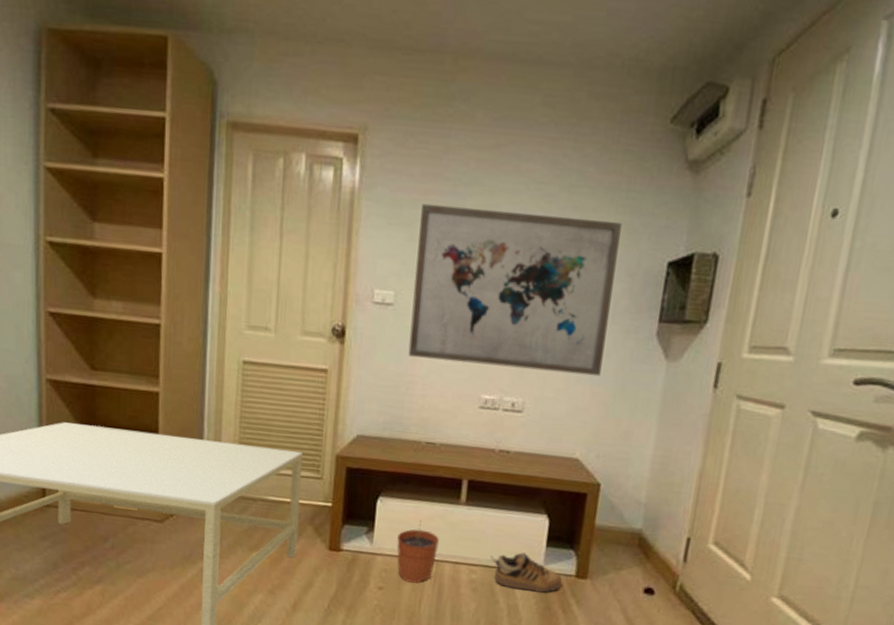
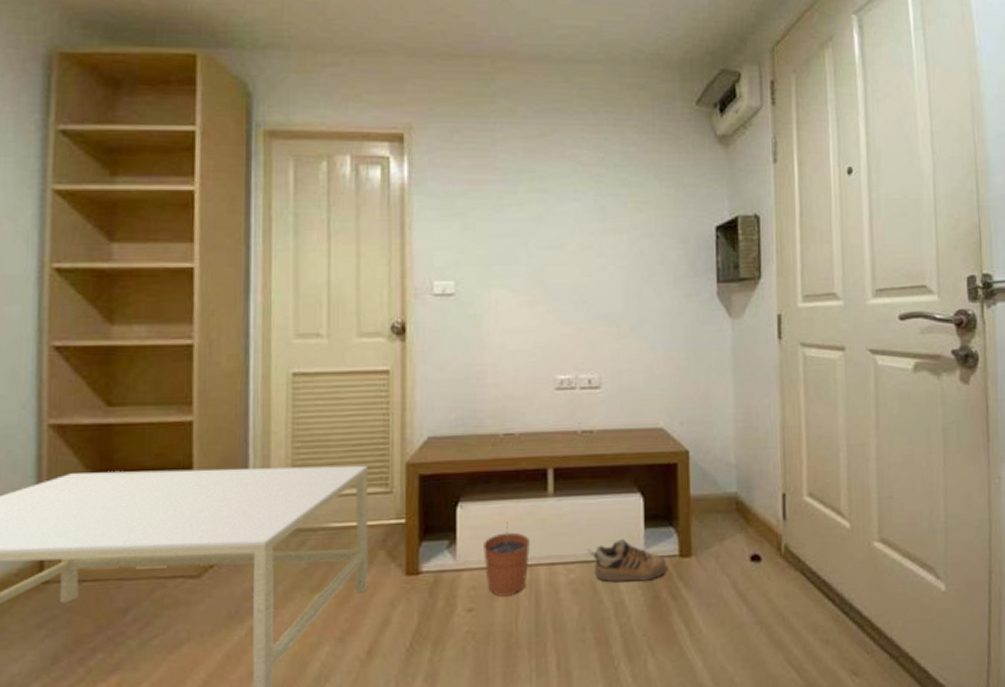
wall art: present [408,203,622,377] -> none [475,193,671,345]

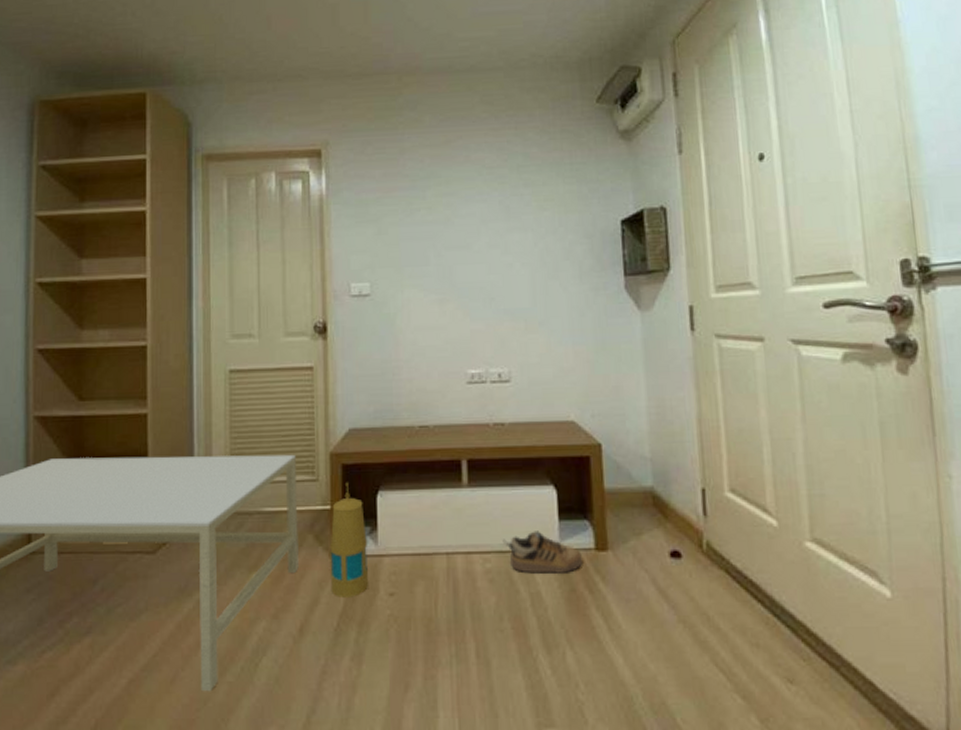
lantern: none [403,494,446,616] -> present [330,482,369,598]
plant pot: present [483,521,531,597] -> none [403,510,448,583]

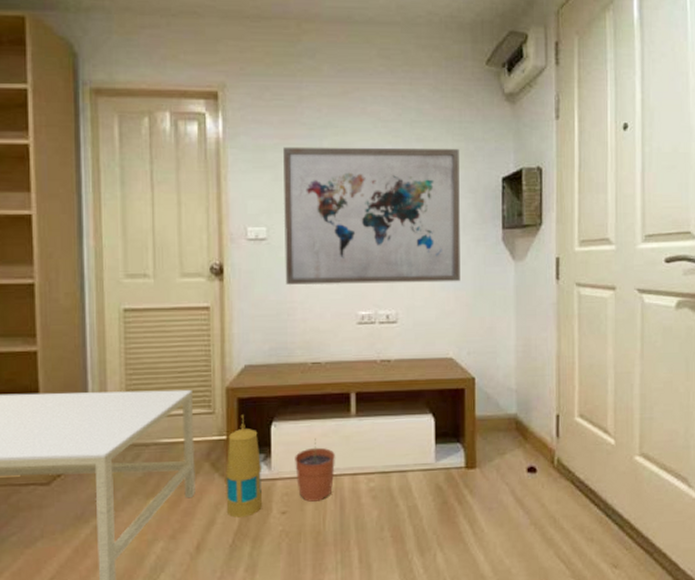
wall art: none [386,192,579,342] -> present [283,146,460,285]
plant pot: none [403,510,448,583] -> present [295,438,336,502]
shoe: present [502,531,582,574] -> none [385,453,454,490]

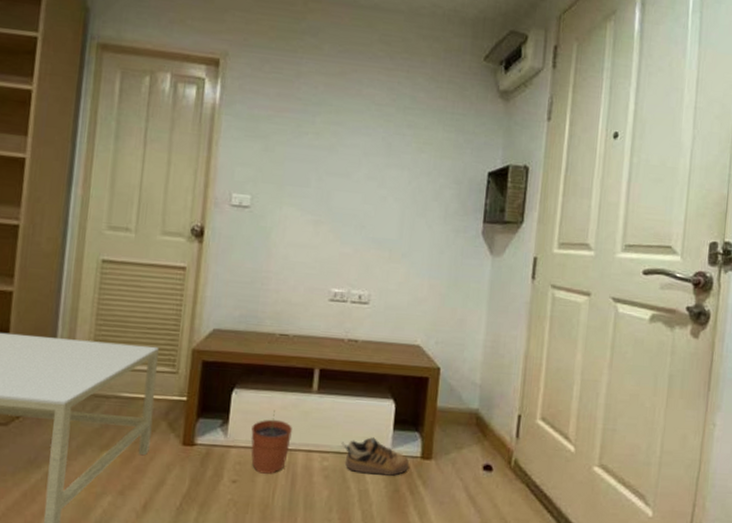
lantern: present [225,414,263,518] -> none [177,377,218,481]
wall art: present [283,146,460,285] -> none [263,119,449,271]
shoe: none [385,453,454,490] -> present [341,437,409,476]

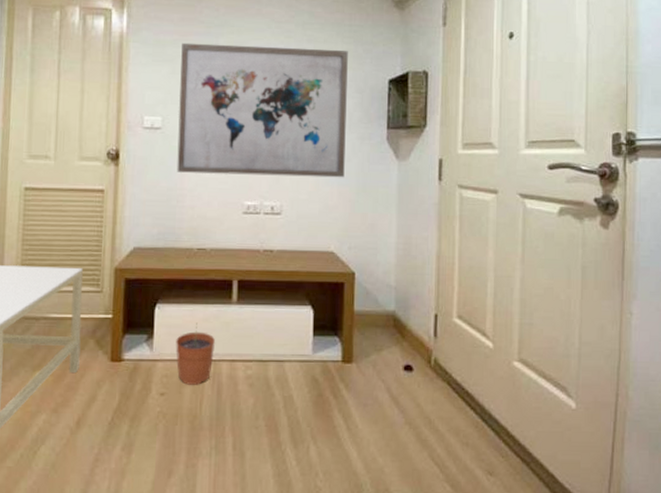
wall art: none [263,119,449,271] -> present [177,42,348,178]
shoe: present [341,437,409,476] -> none [263,344,330,381]

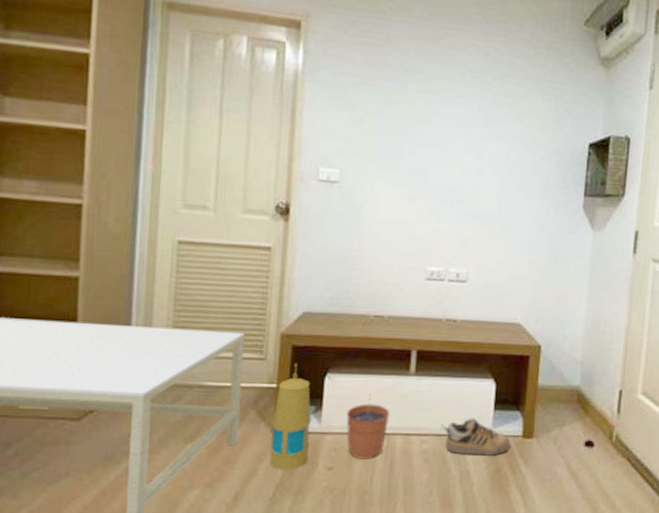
lantern: none [107,295,144,396] -> present [269,363,311,470]
wall art: present [177,42,348,178] -> none [354,87,548,246]
shoe: none [263,344,330,381] -> present [440,418,510,456]

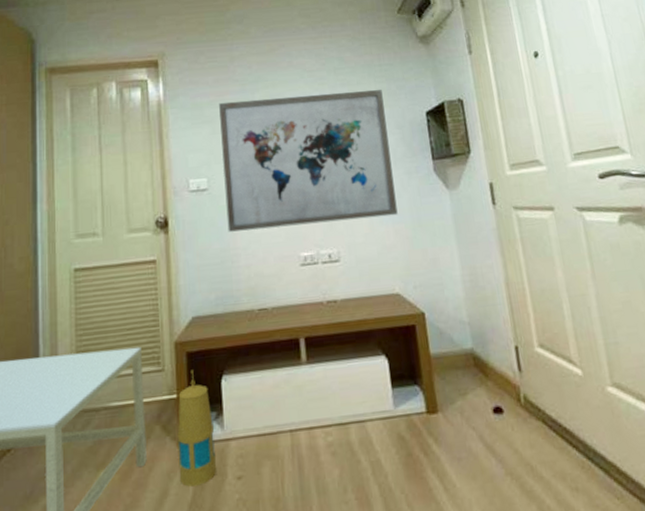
plant pot: present [346,394,391,459] -> none [247,390,290,463]
wall art: none [354,87,548,246] -> present [219,90,398,232]
shoe: present [440,418,510,456] -> none [341,400,416,443]

